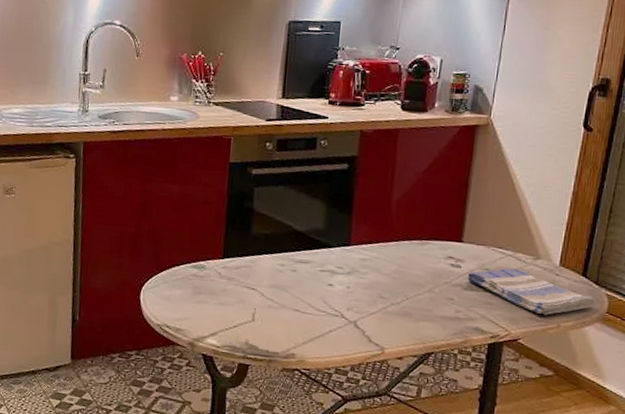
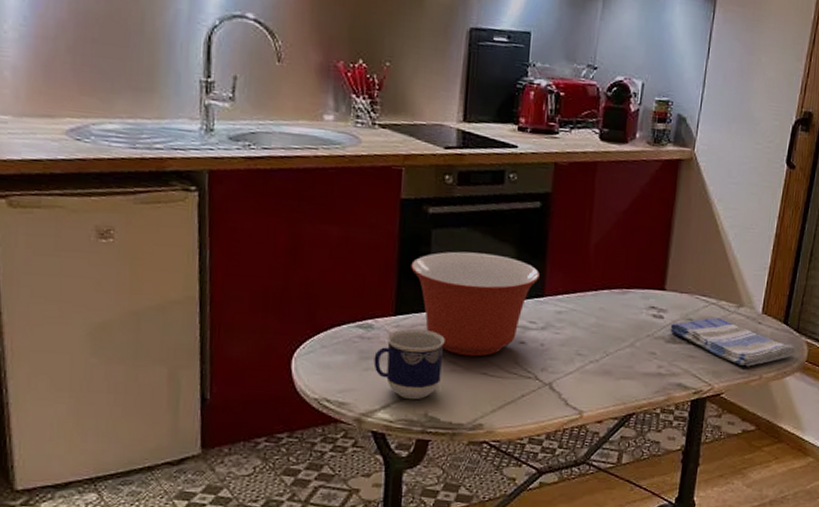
cup: none [205,269,264,329] -> present [373,328,445,399]
mixing bowl: none [237,206,346,296] -> present [411,251,540,357]

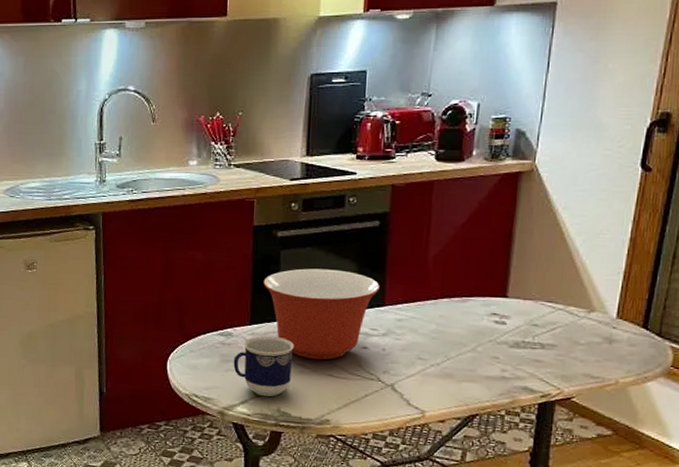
dish towel: present [670,318,796,367] -> none [513,323,658,372]

